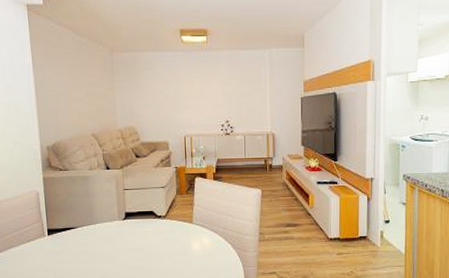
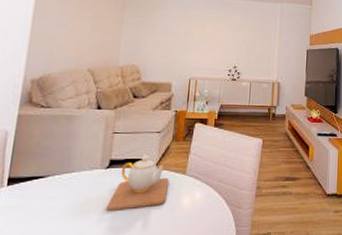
teapot: none [129,208,179,255] -> present [106,155,170,212]

